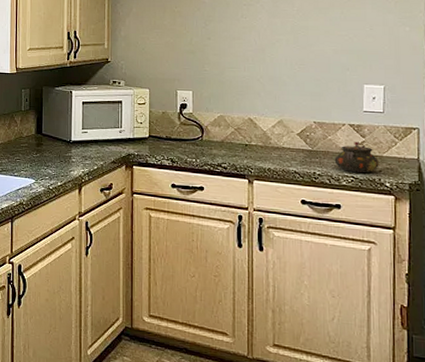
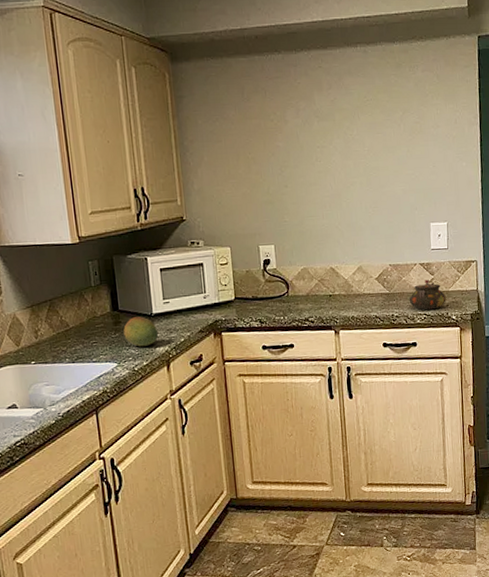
fruit: none [44,141,75,169] -> present [123,316,159,347]

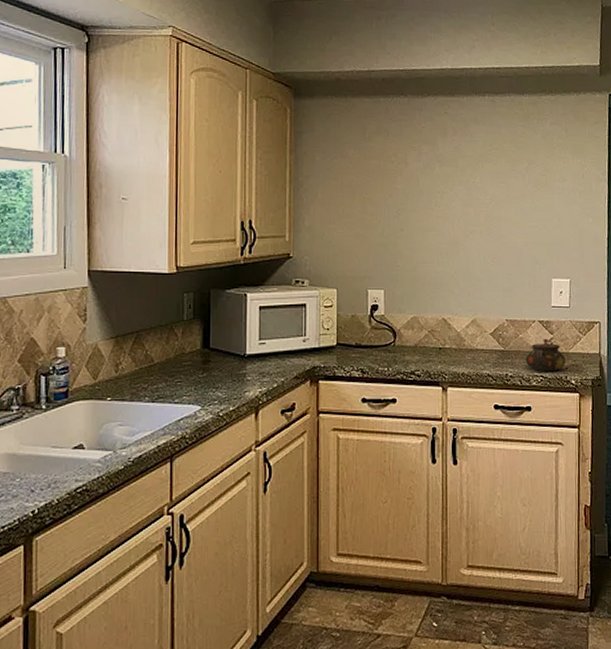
fruit: present [123,316,159,347] -> none [212,357,250,390]

